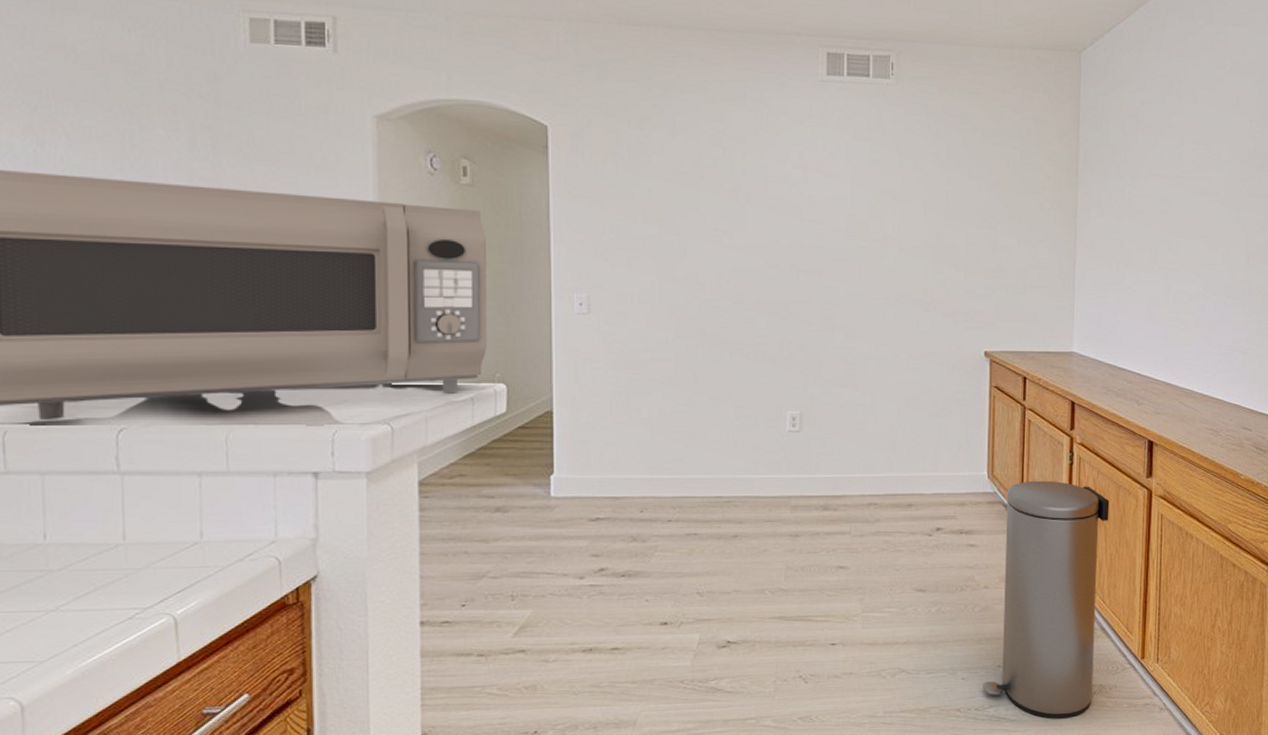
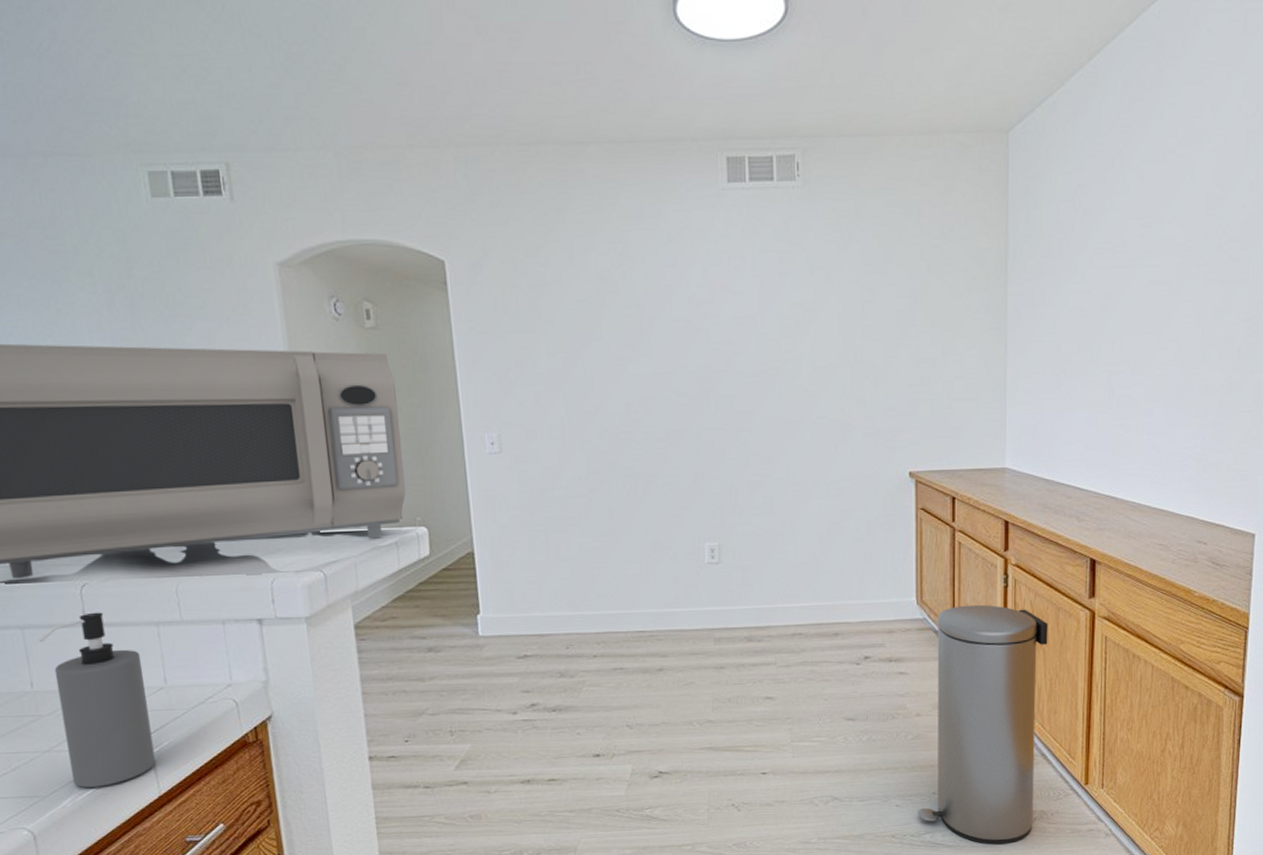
soap dispenser: none [59,459,179,652] -> present [38,612,156,788]

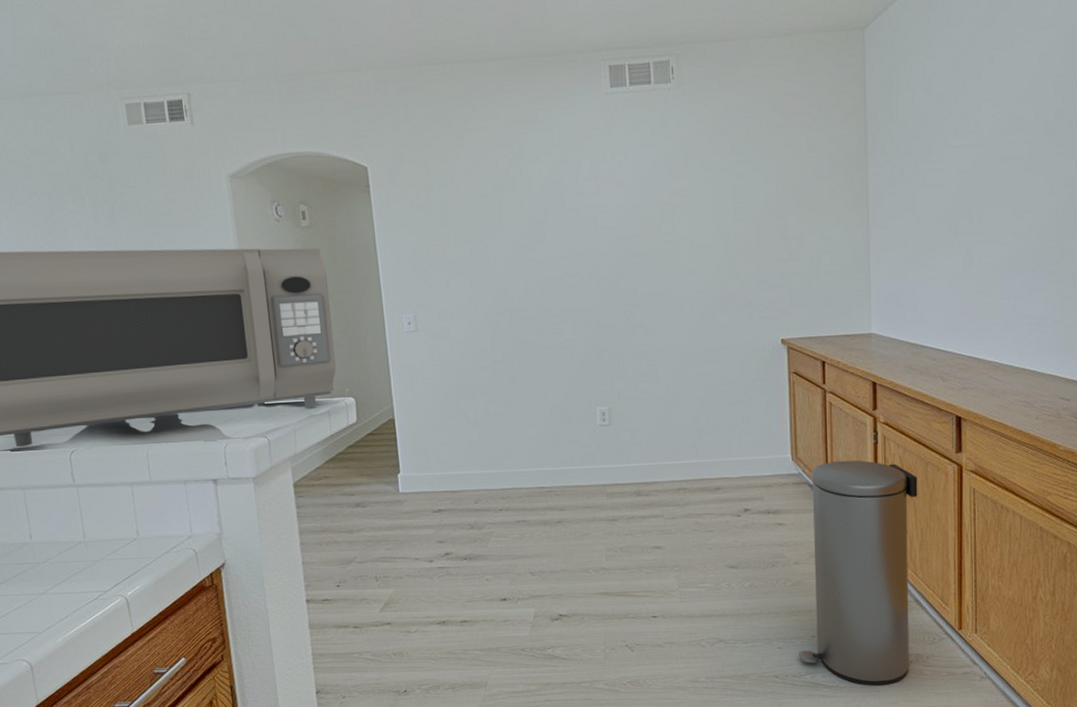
soap dispenser: present [38,612,156,788] -> none [36,474,130,625]

